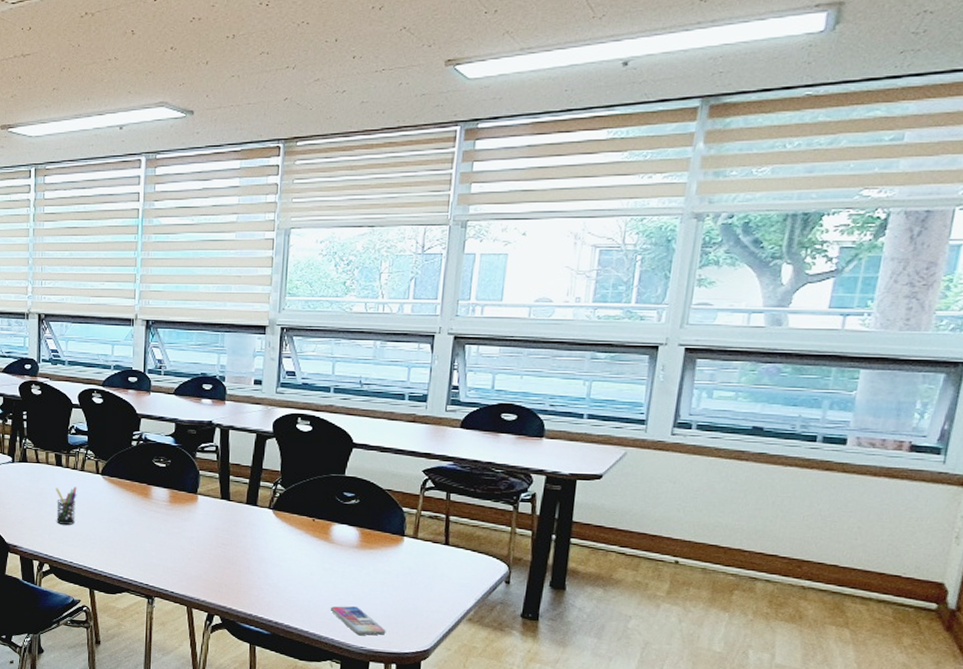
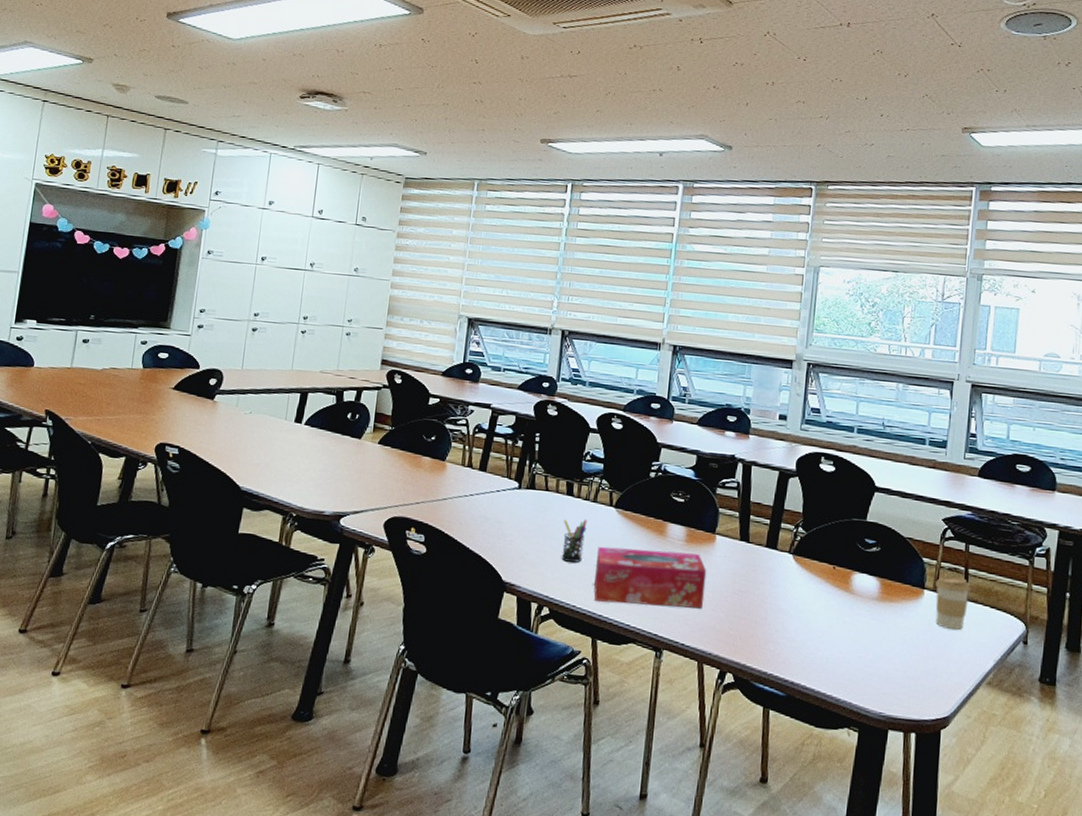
tissue box: none [87,509,191,561] -> present [593,546,707,609]
smartphone: present [330,605,386,635] -> none [848,664,906,699]
coffee cup: none [415,524,452,573] -> present [935,576,971,631]

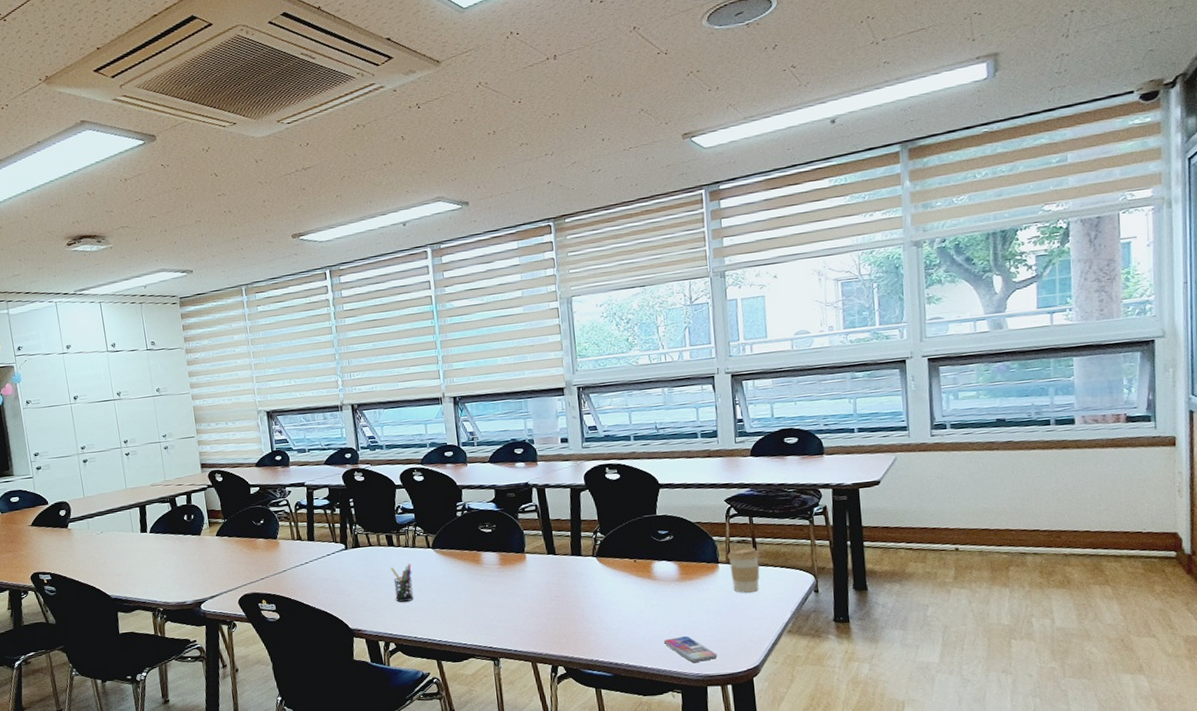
tissue box: present [593,546,707,609] -> none [425,572,526,630]
smartphone: none [848,664,906,699] -> present [663,635,718,663]

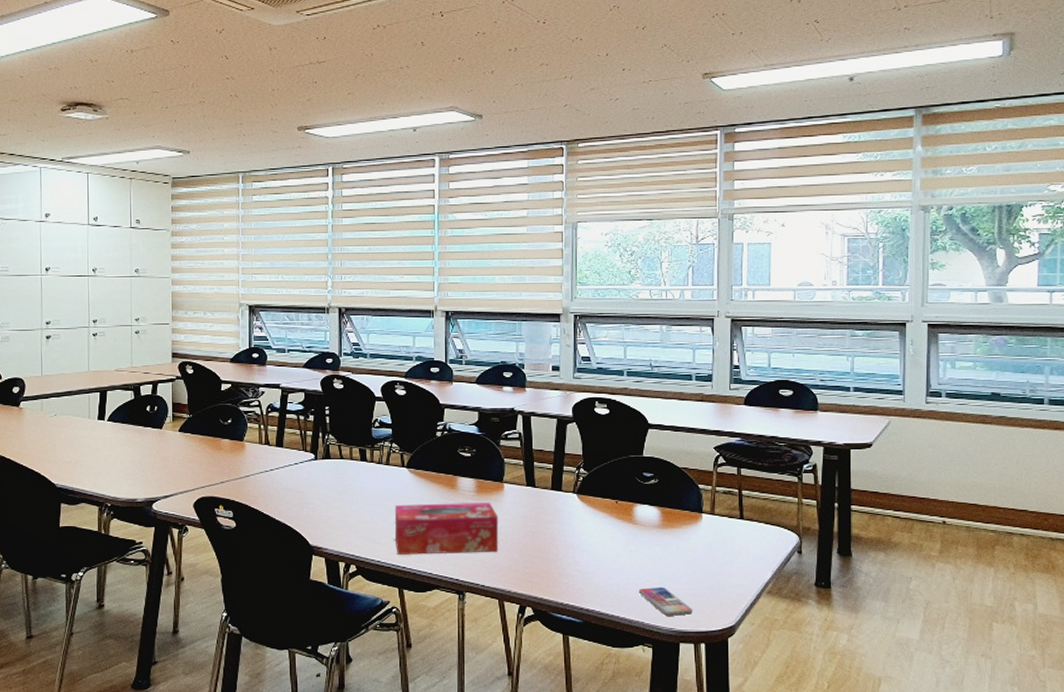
pen holder: present [391,563,414,602] -> none [361,481,383,522]
tissue box: none [425,572,526,630] -> present [394,502,499,555]
coffee cup: present [728,547,760,594] -> none [712,500,745,548]

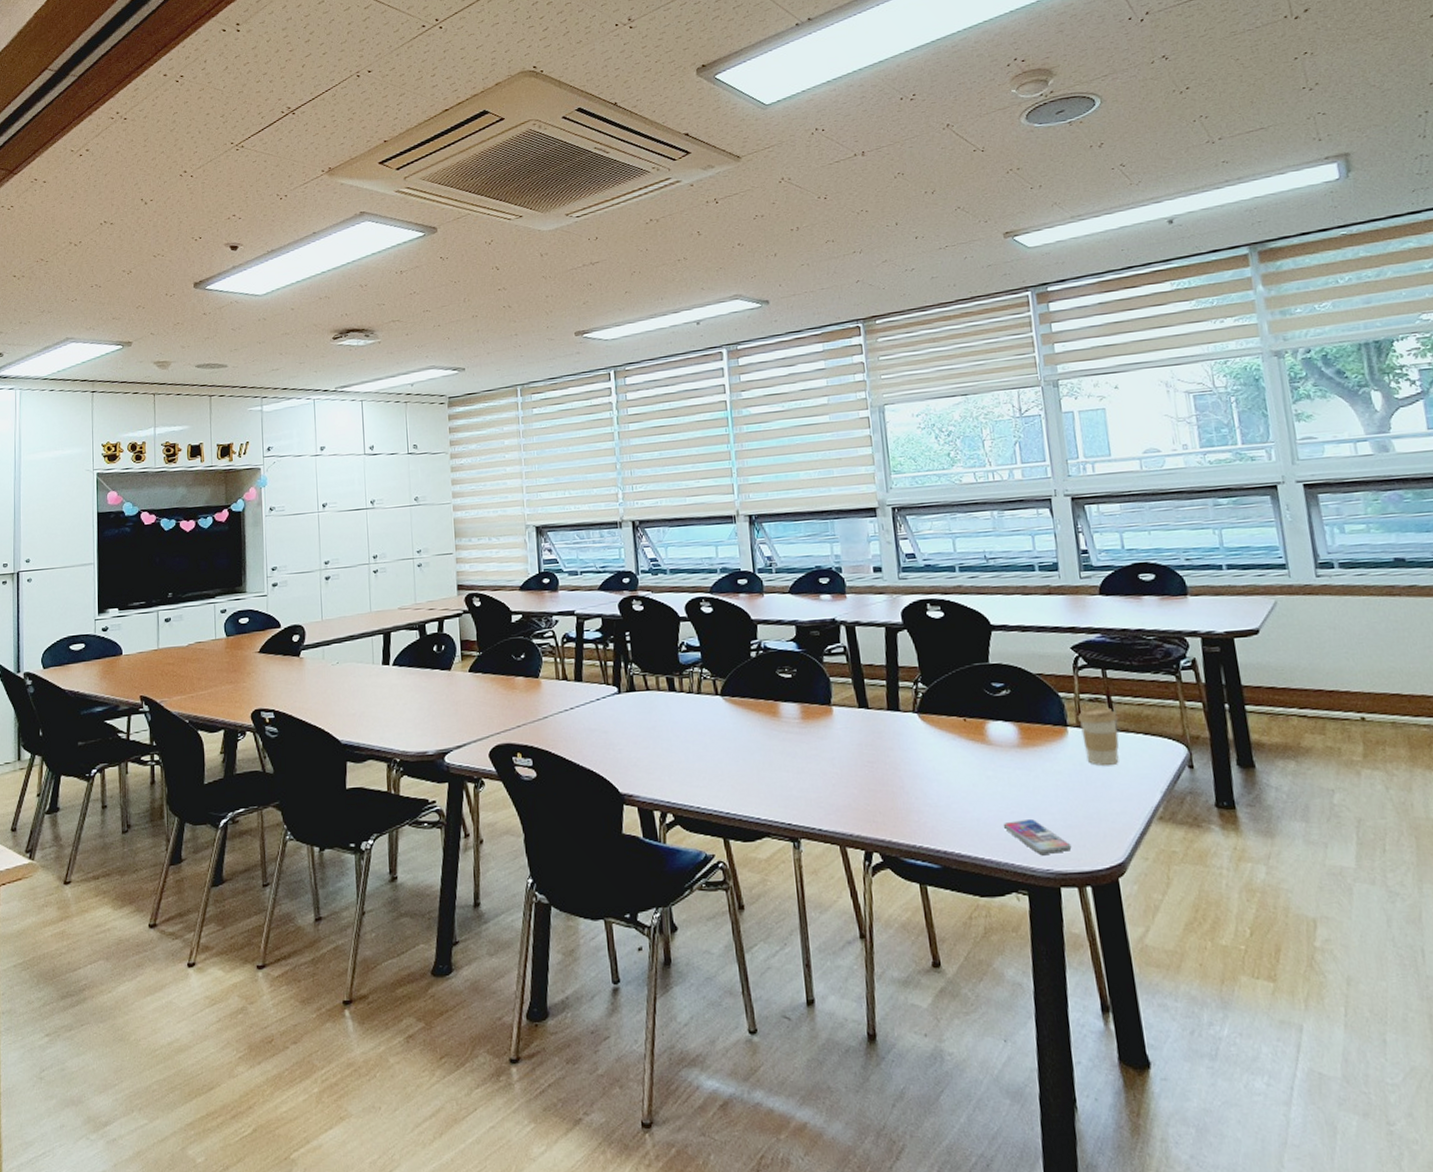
tissue box: present [394,502,499,555] -> none [711,729,833,798]
coffee cup: none [712,500,745,548] -> present [1078,707,1119,766]

